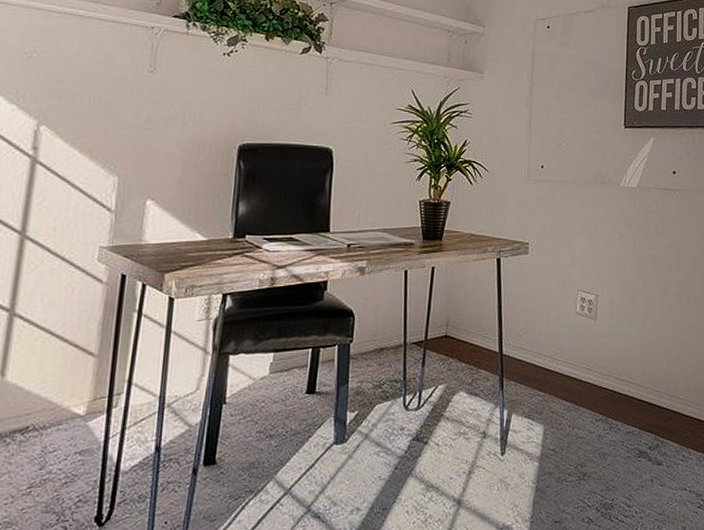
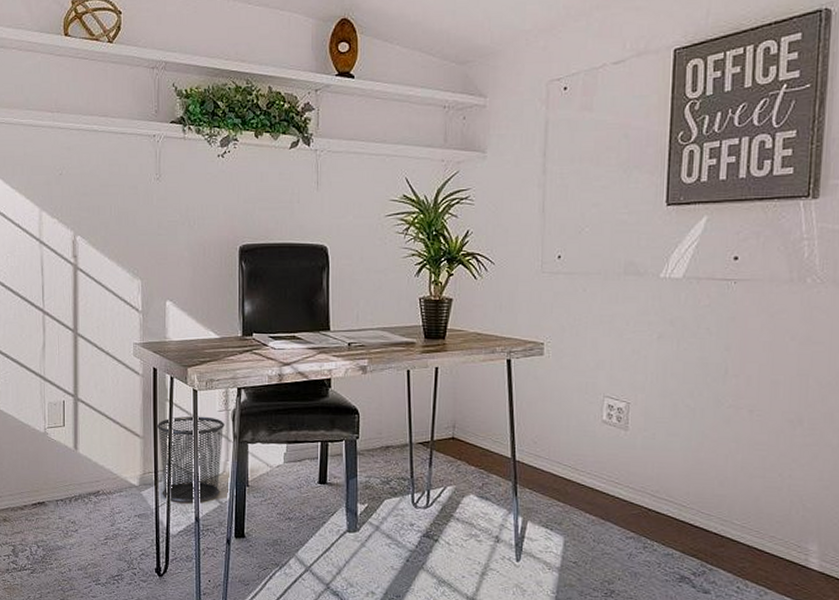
waste bin: none [115,327,204,430] -> present [156,416,225,503]

